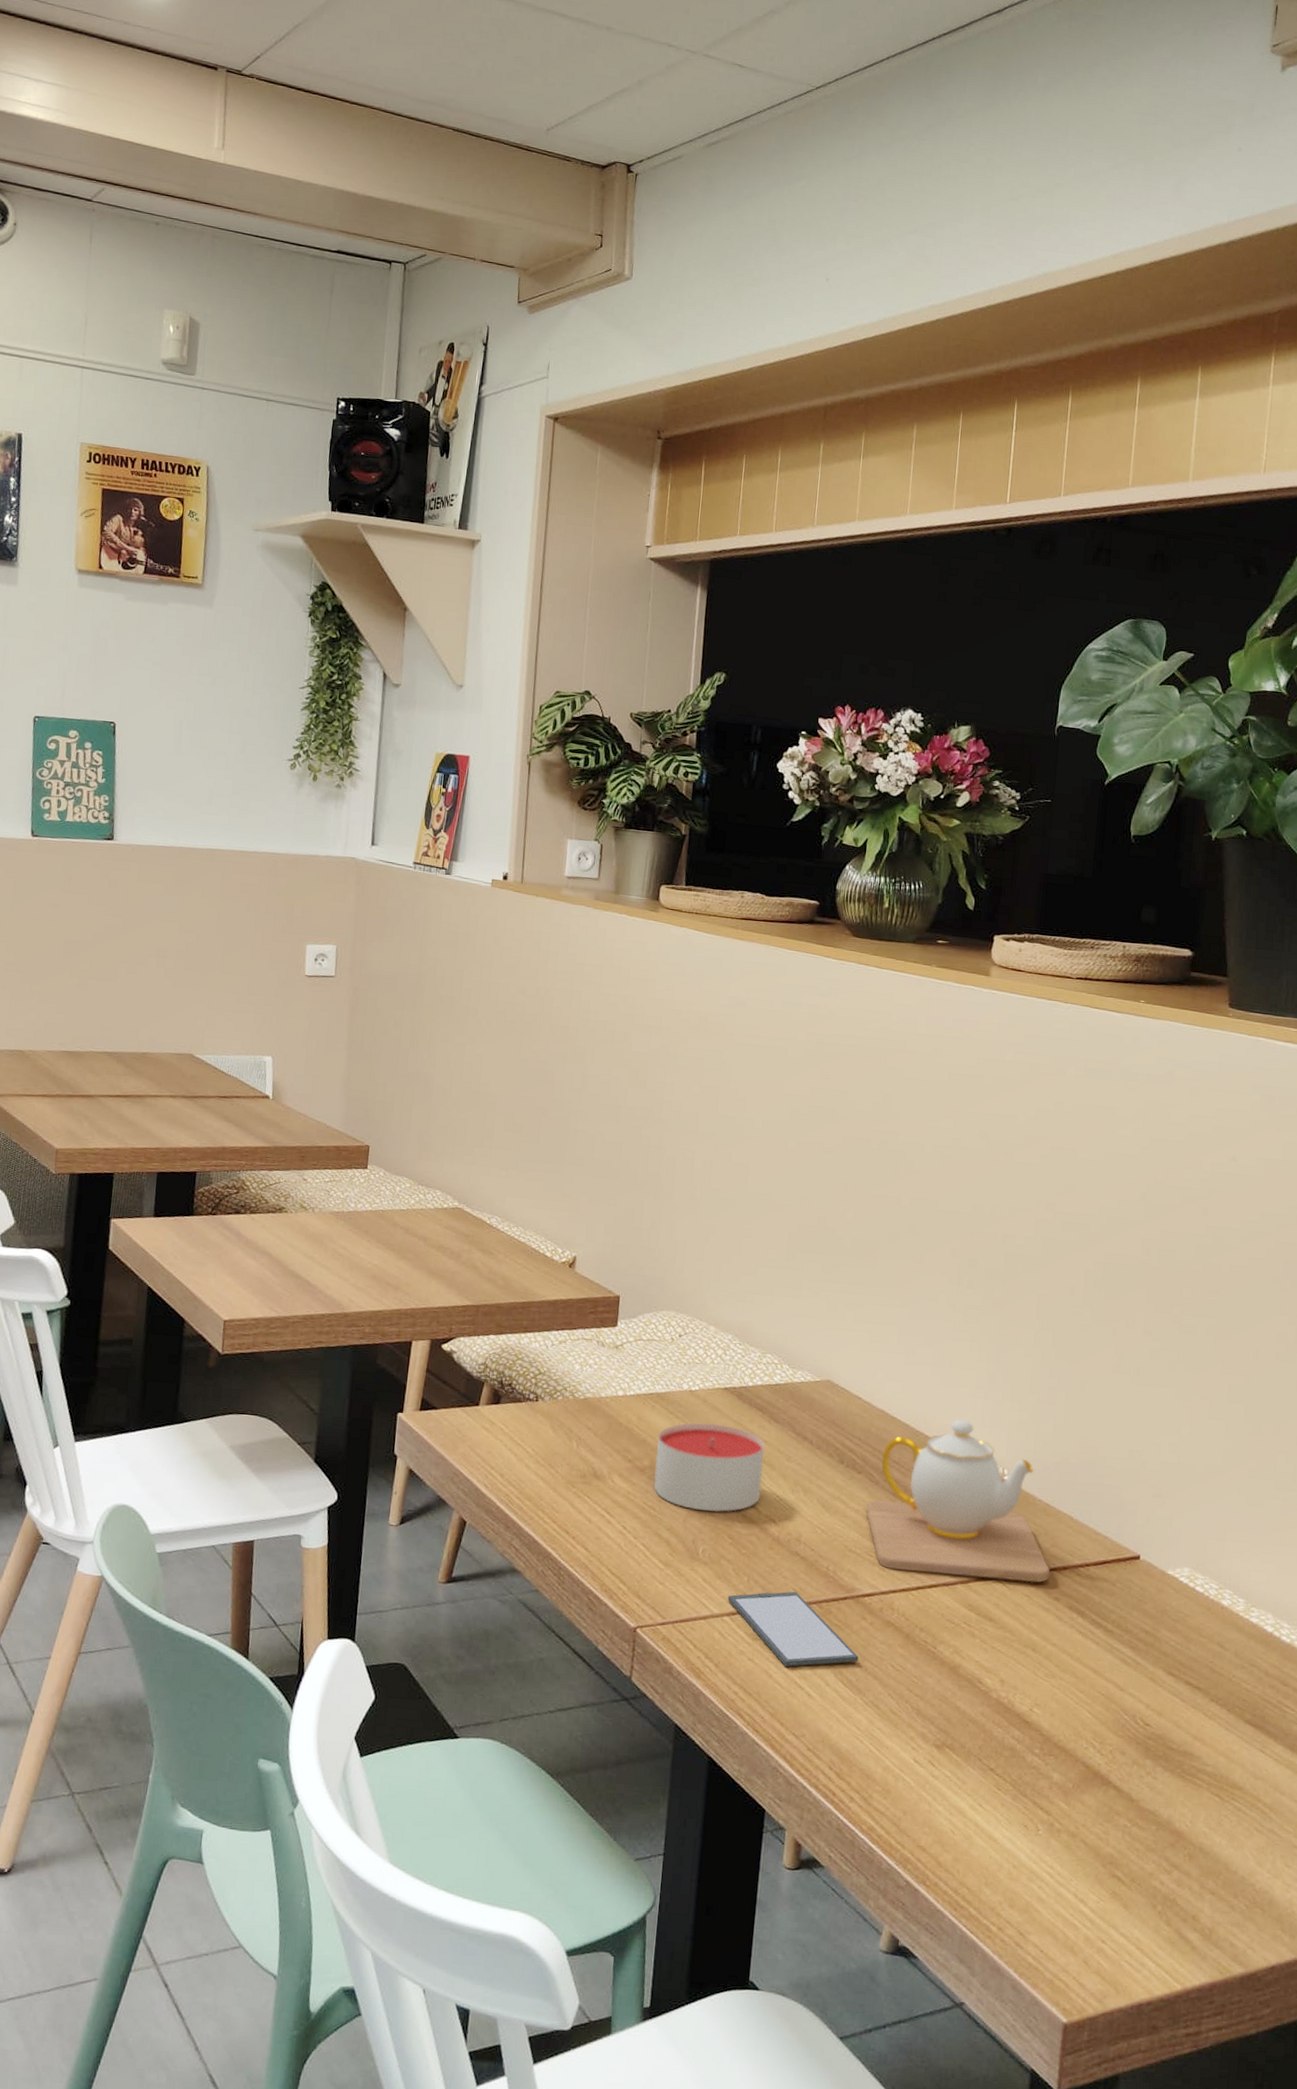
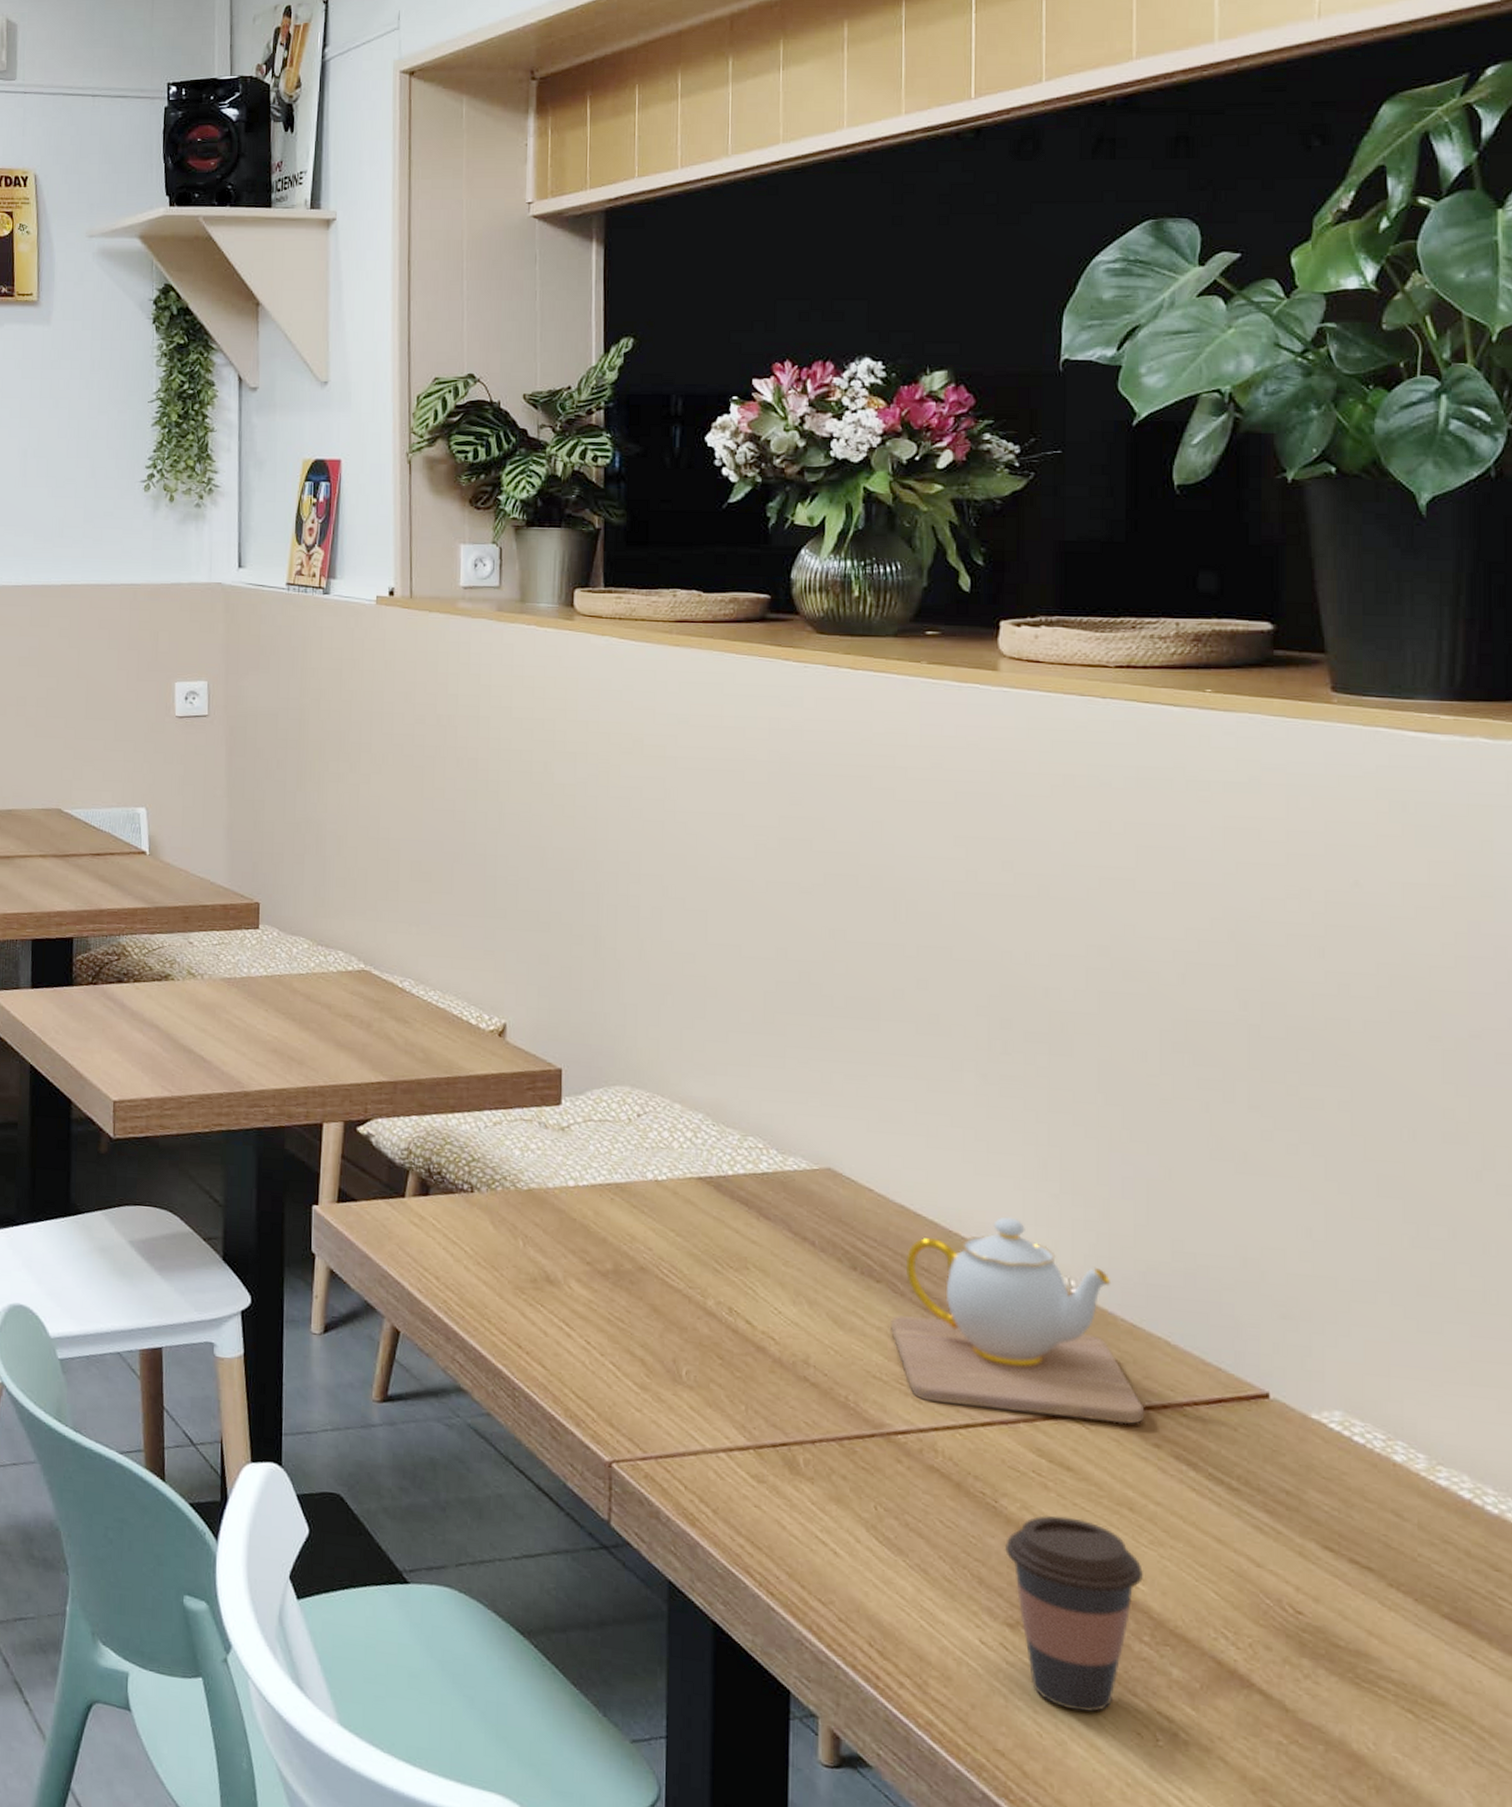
candle: present [653,1422,765,1512] -> none [619,1218,755,1327]
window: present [727,1591,859,1667] -> none [722,1424,896,1517]
coffee cup: none [938,1657,1039,1812] -> present [1004,1515,1143,1712]

